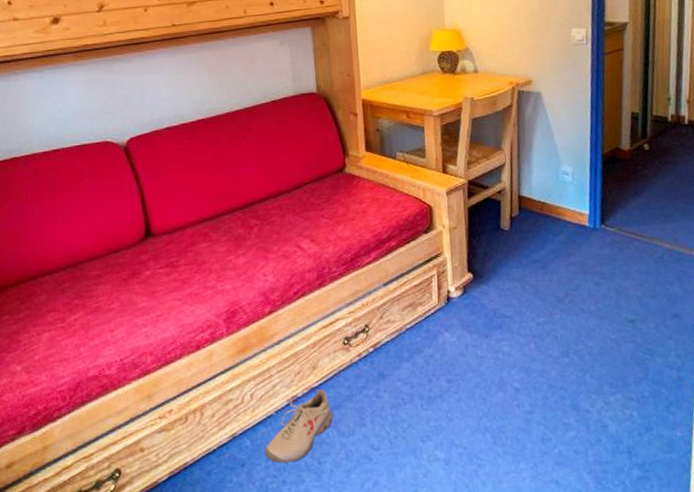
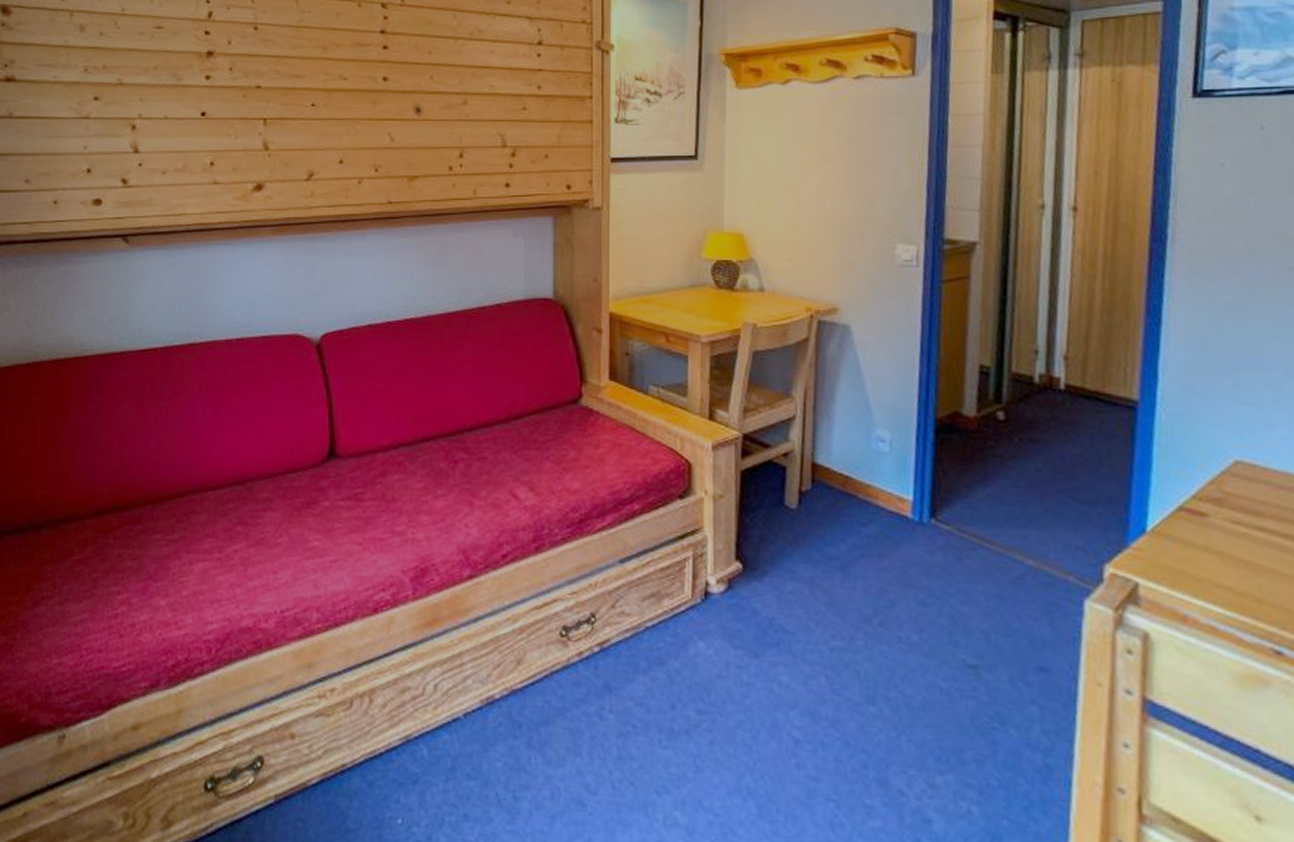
athletic shoe: present [265,389,333,463] -> none [445,693,538,790]

